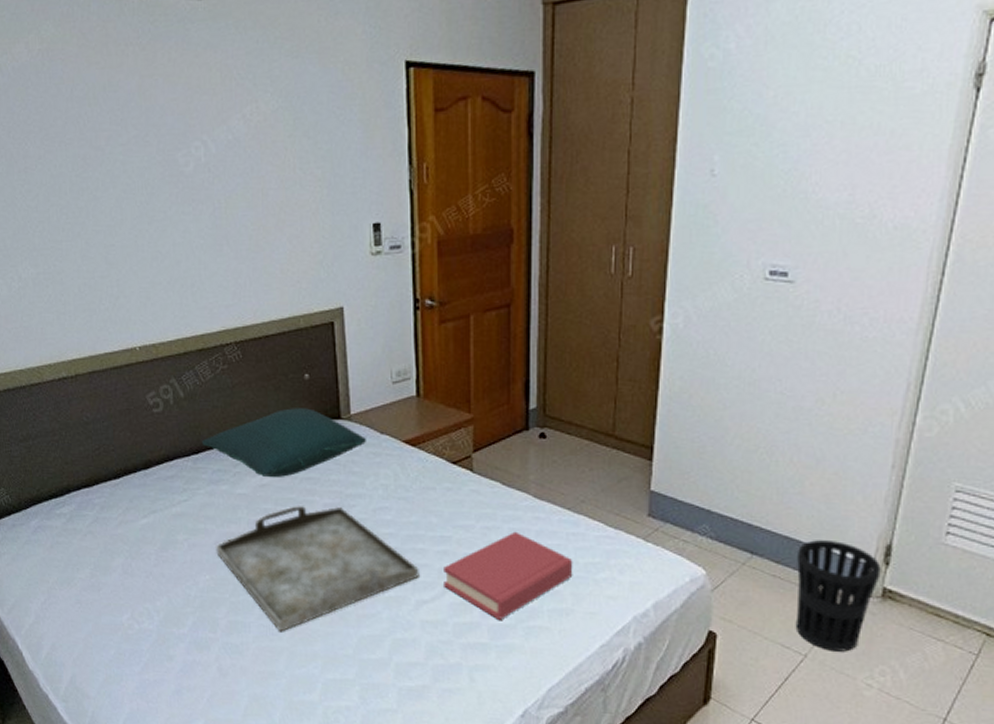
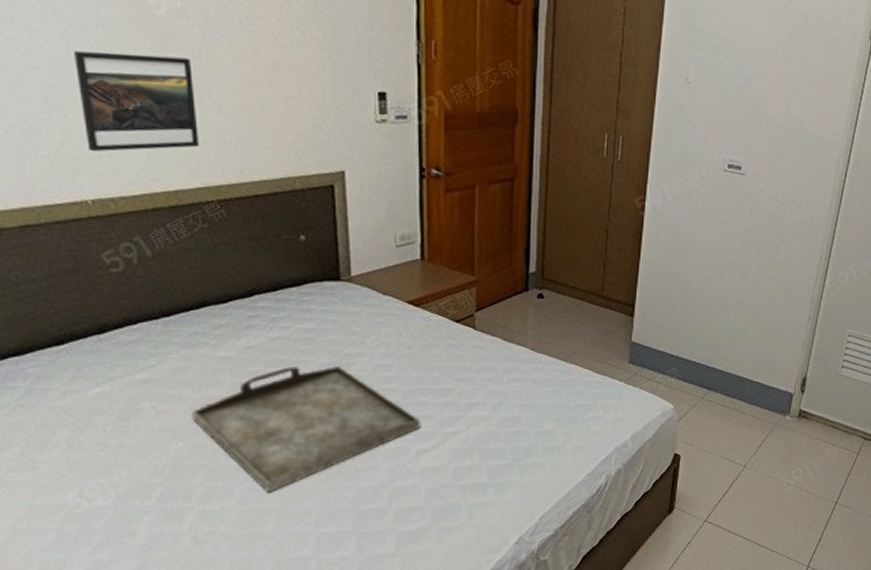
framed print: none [125,209,219,303] -> present [73,51,199,152]
pillow: present [202,408,366,478] -> none [175,269,367,340]
hardback book: present [444,531,573,621] -> none [445,381,565,462]
wastebasket: present [795,540,881,652] -> none [738,376,799,461]

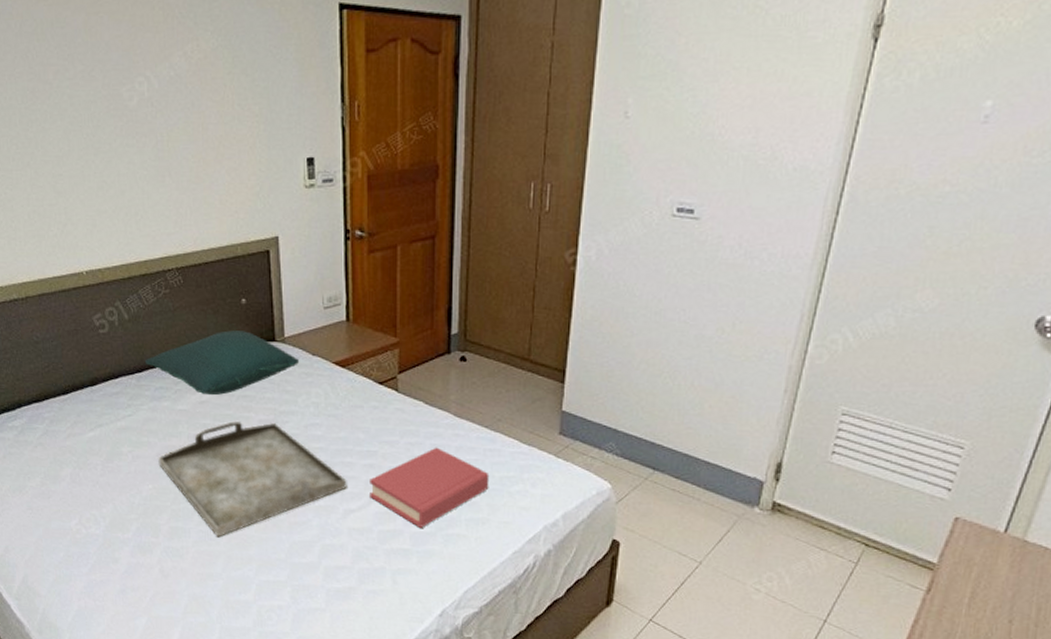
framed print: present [73,51,199,152] -> none [72,142,162,230]
pillow: none [175,269,367,340] -> present [145,330,299,396]
hardback book: none [445,381,565,462] -> present [370,447,490,529]

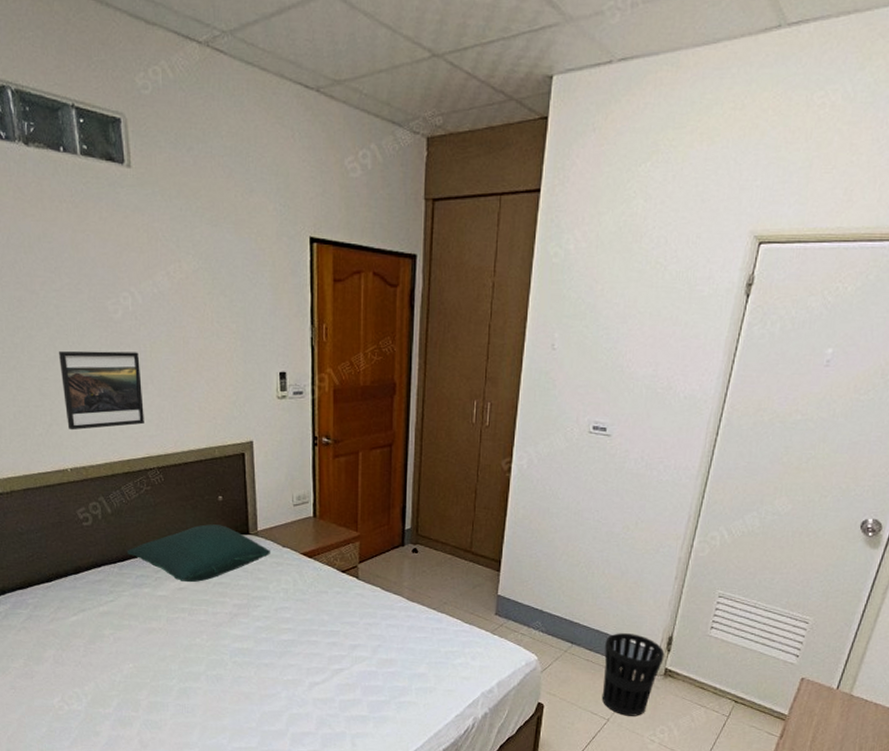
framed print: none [72,142,162,230] -> present [58,350,144,431]
serving tray: present [158,421,347,538] -> none [139,606,313,710]
hardback book: present [370,447,490,529] -> none [333,626,437,698]
wastebasket: none [692,457,772,560] -> present [601,633,665,716]

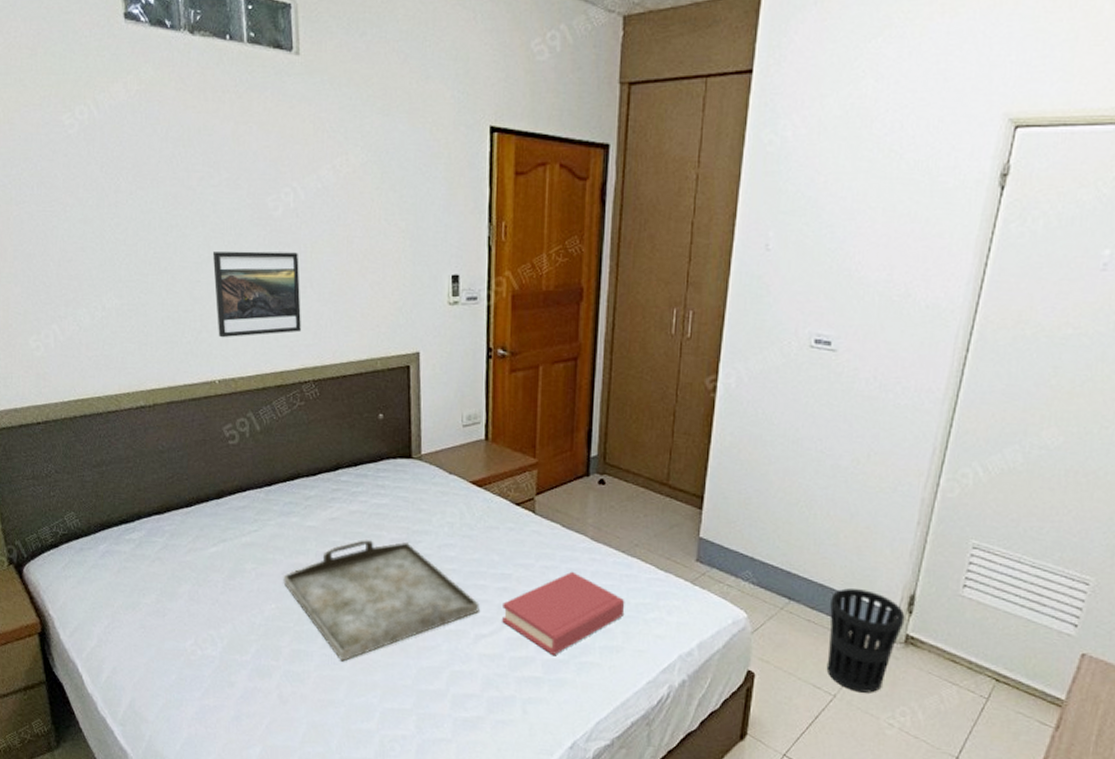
pillow: present [127,524,270,583] -> none [276,446,435,512]
serving tray: none [139,606,313,710] -> present [283,540,480,662]
hardback book: none [333,626,437,698] -> present [502,571,625,656]

